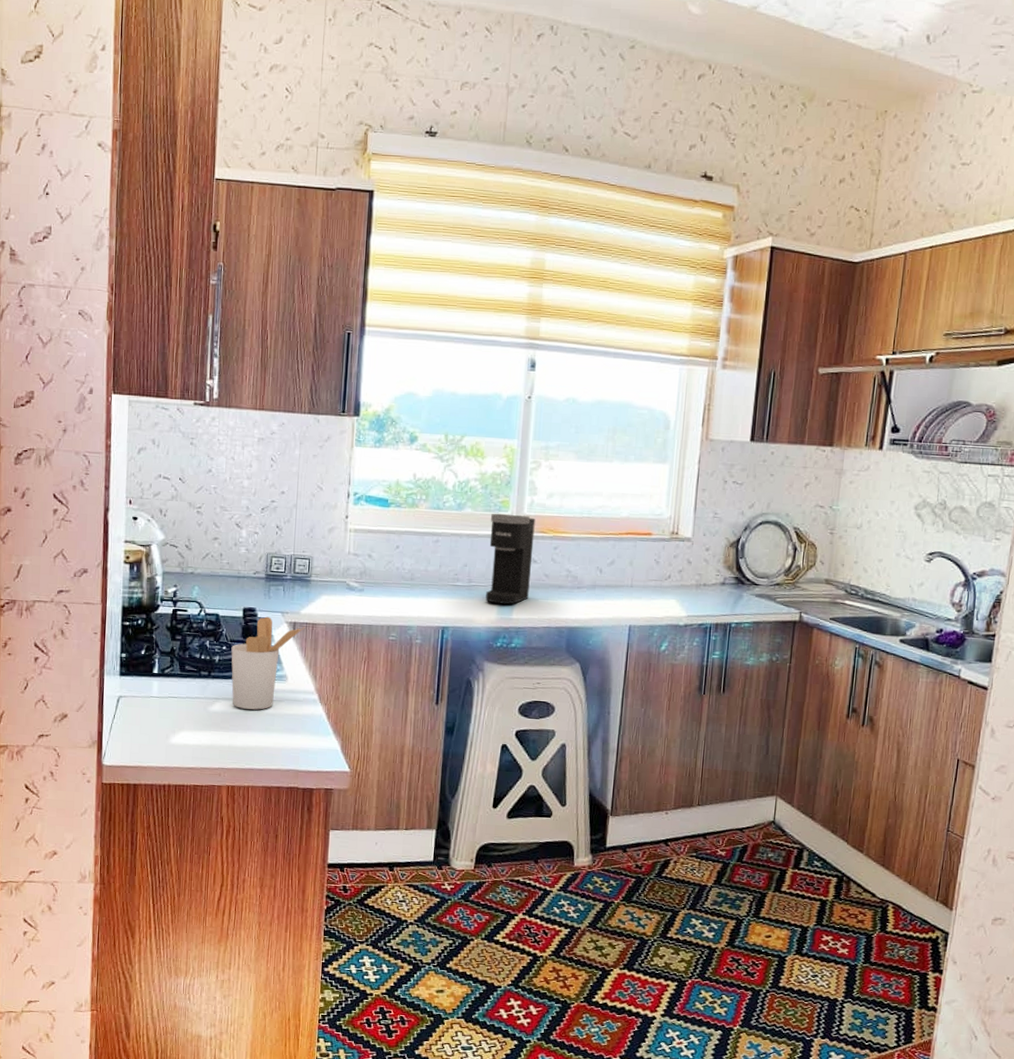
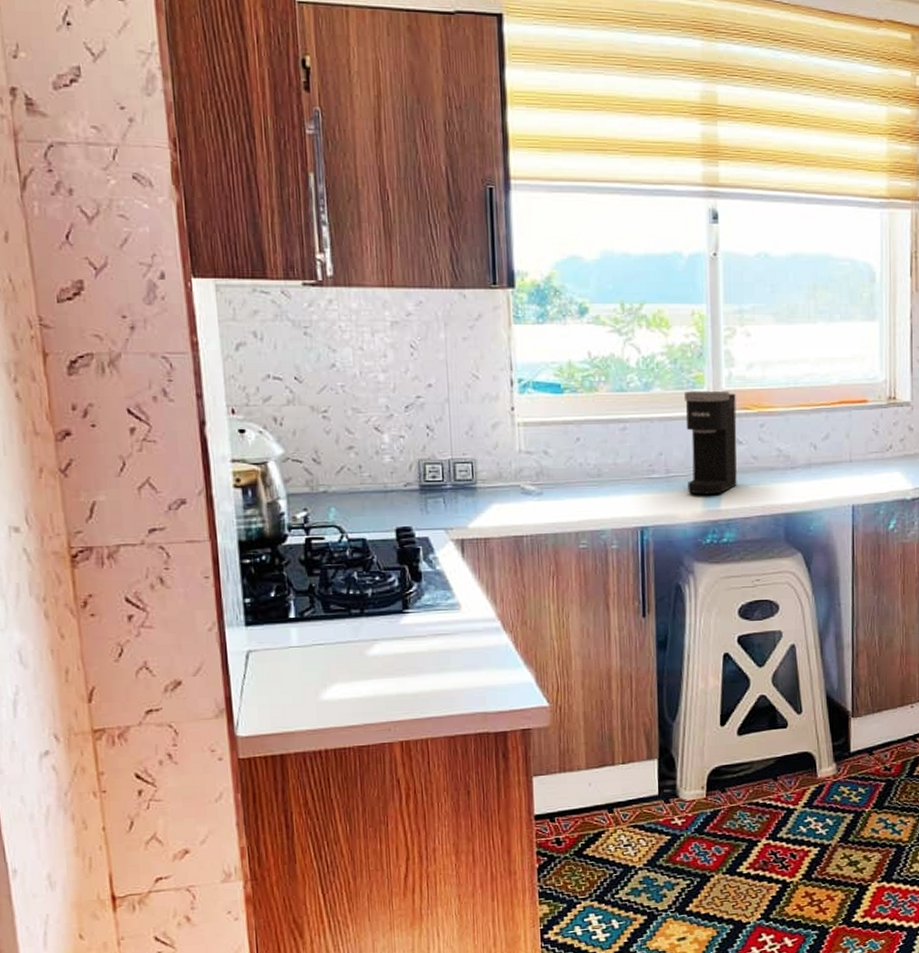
utensil holder: present [231,616,305,710] -> none [386,535,476,648]

